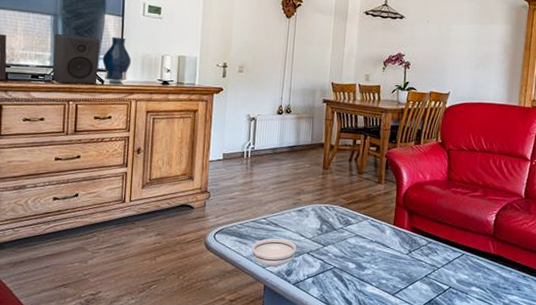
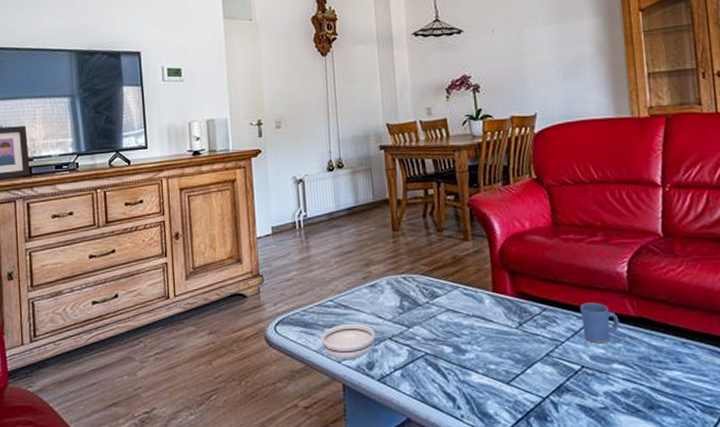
speaker: present [52,34,100,86] -> none [74,114,123,171]
vase: present [102,36,132,85] -> none [126,109,157,164]
mug: none [455,240,483,272] -> present [580,302,620,344]

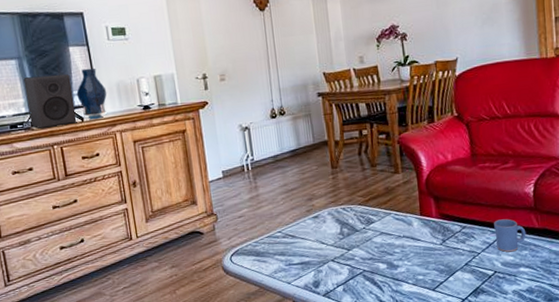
speaker: none [74,114,123,171] -> present [23,74,77,129]
vase: none [126,109,157,164] -> present [76,68,107,120]
bowl: present [321,323,376,361] -> none [272,249,320,282]

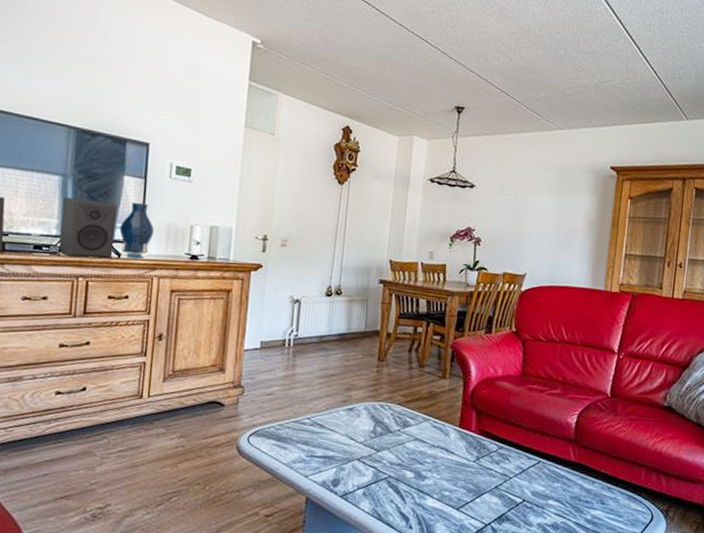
mug: present [494,218,526,252] -> none [530,445,562,482]

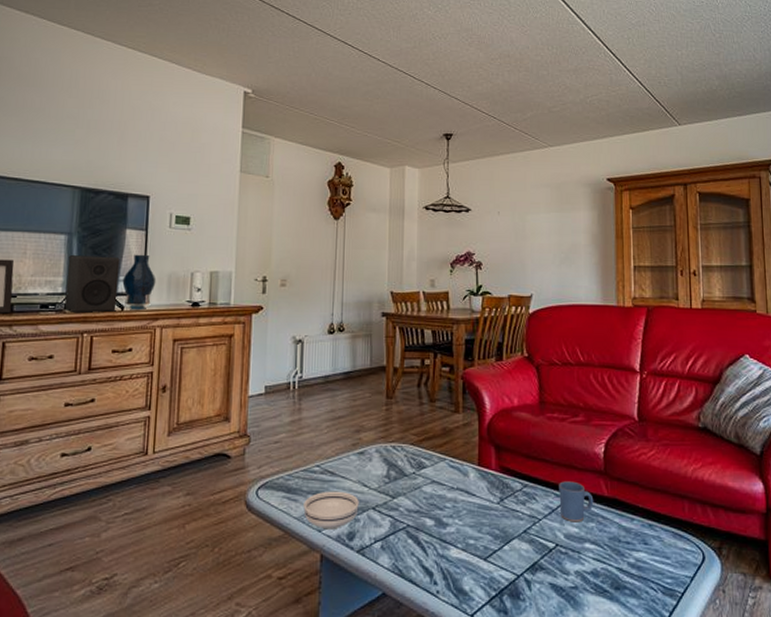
bowl: none [292,441,345,476] -> present [303,491,359,530]
mug: none [530,445,562,482] -> present [559,481,594,522]

